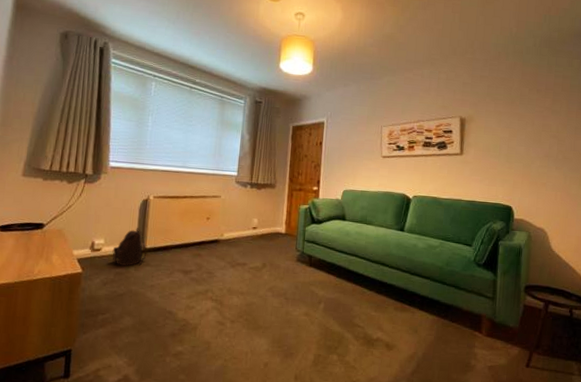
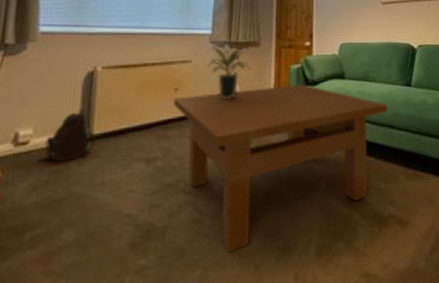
table: none [206,222,383,351] -> present [174,84,389,253]
potted plant: none [232,185,269,230] -> present [206,46,252,100]

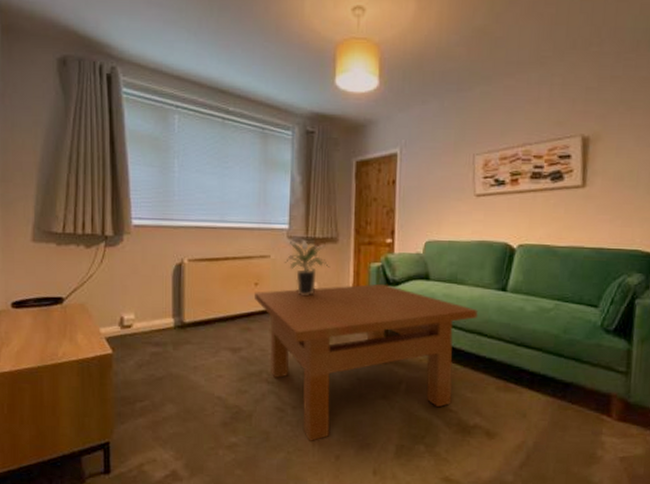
backpack: present [44,109,93,161] -> none [145,299,185,345]

